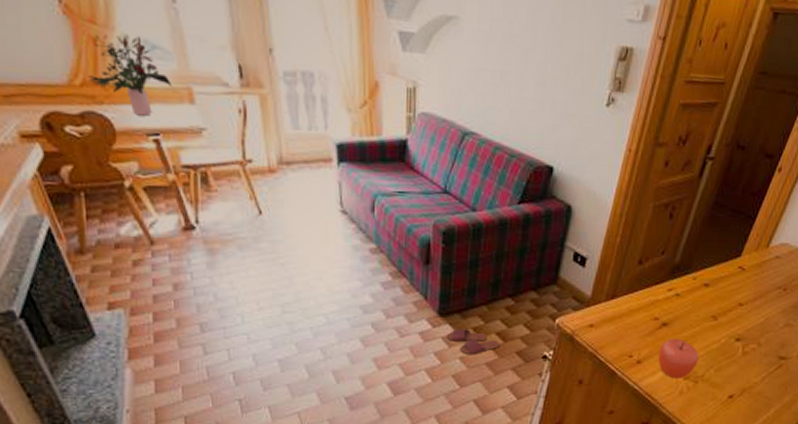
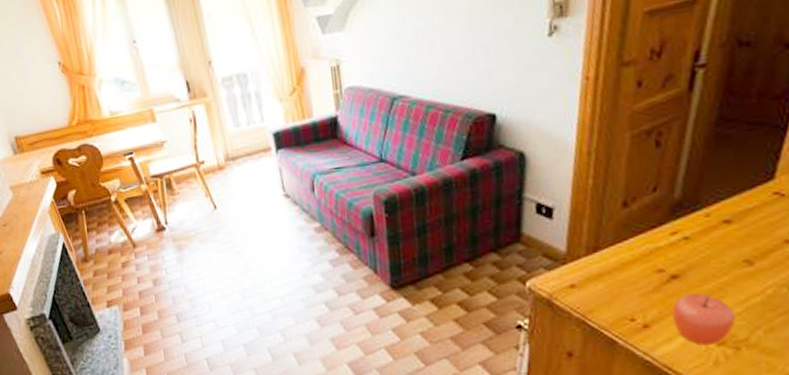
bouquet: present [87,33,173,116] -> none [80,76,139,141]
slippers: present [447,329,500,354] -> none [403,301,463,328]

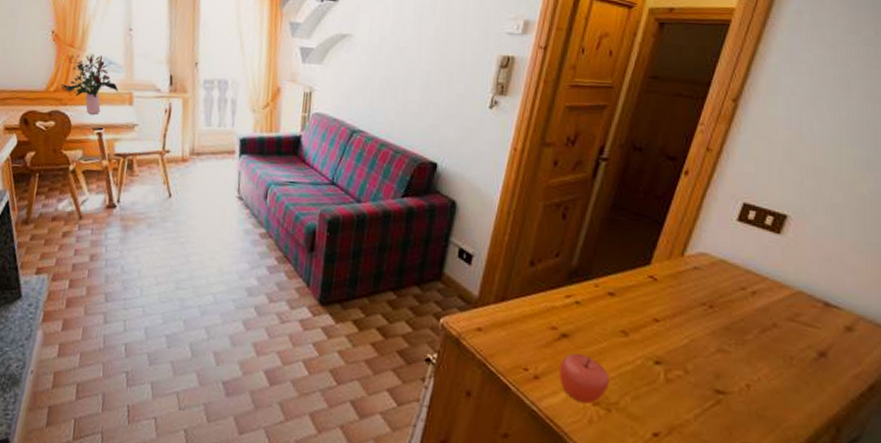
bouquet: none [80,76,139,141] -> present [59,53,119,115]

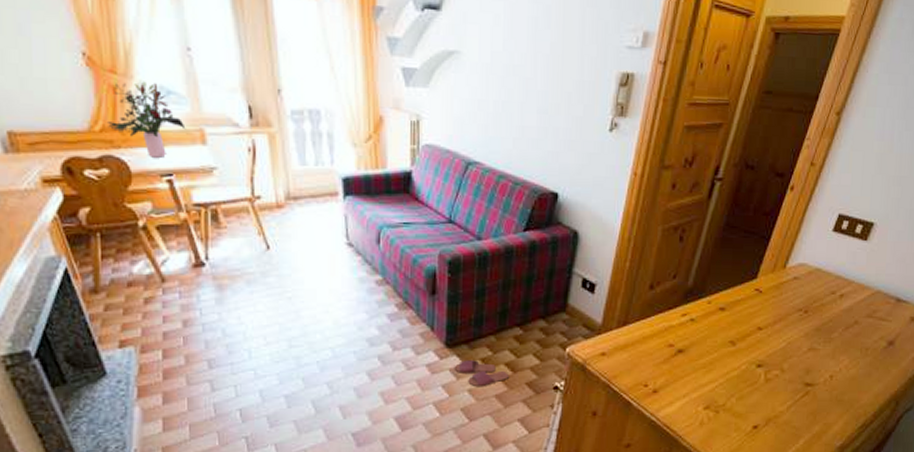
slippers: none [327,320,380,349] -> present [455,360,509,386]
fruit: present [559,353,609,404] -> none [675,366,718,409]

